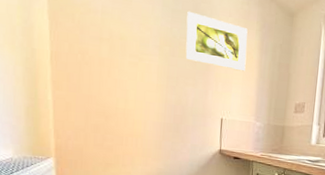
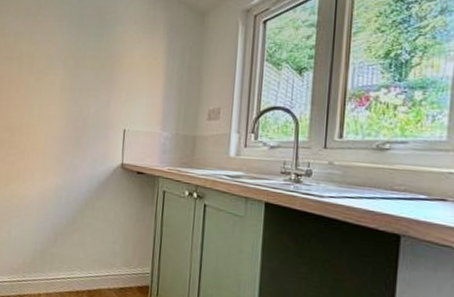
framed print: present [185,11,248,72] -> none [89,24,154,78]

